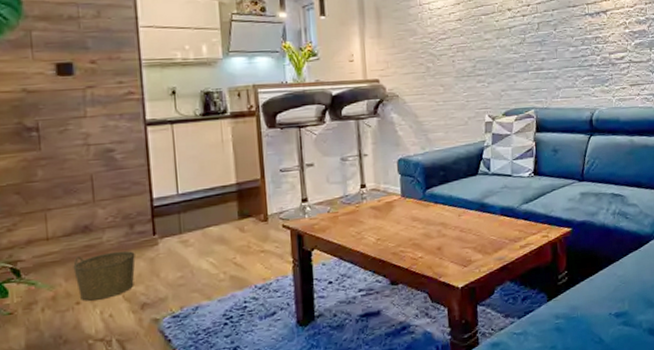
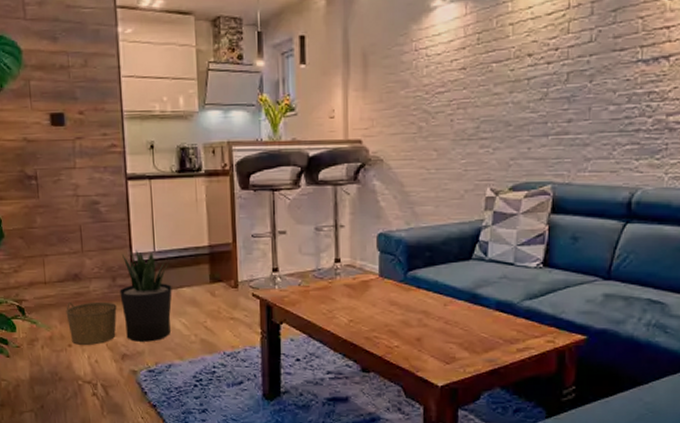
planter: none [138,192,198,289] -> present [119,247,172,342]

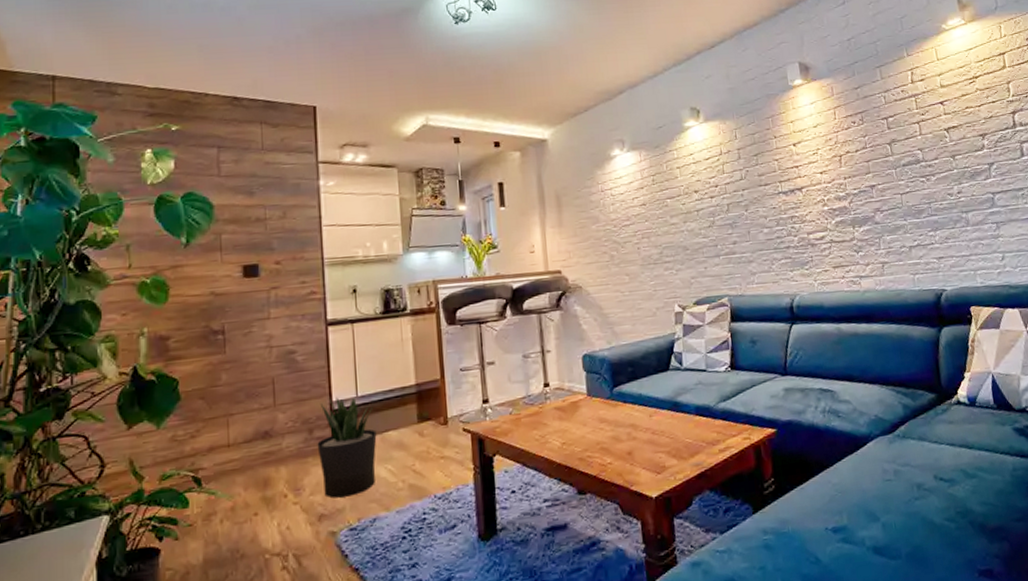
basket: present [66,301,117,345] -> none [252,457,314,512]

